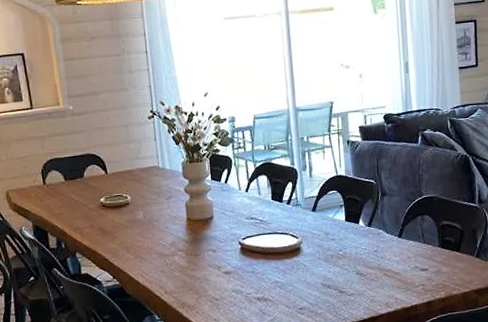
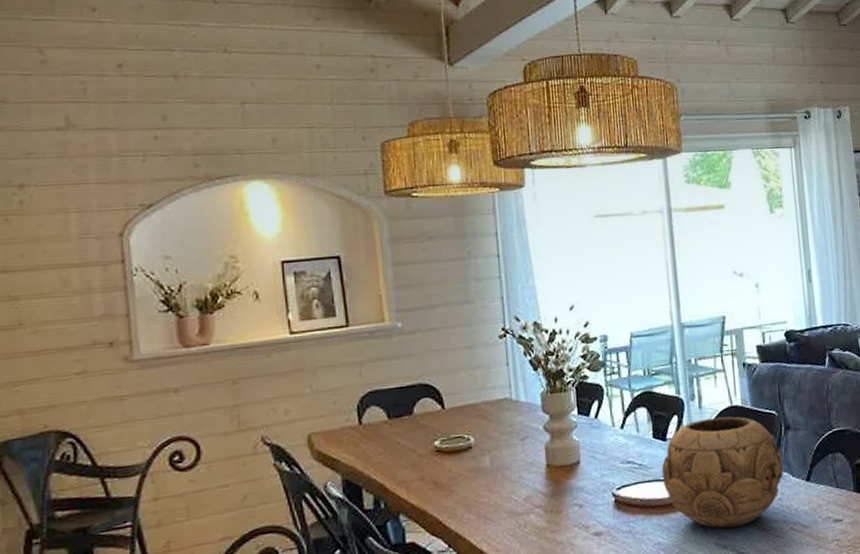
decorative bowl: none [278,184,379,272] -> present [661,416,784,528]

